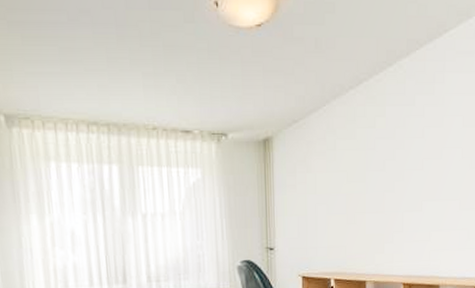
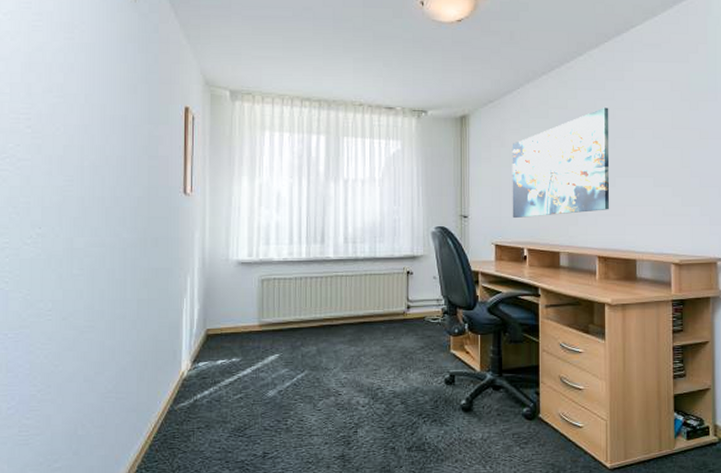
wall art: none [318,125,418,249] -> present [512,107,610,219]

